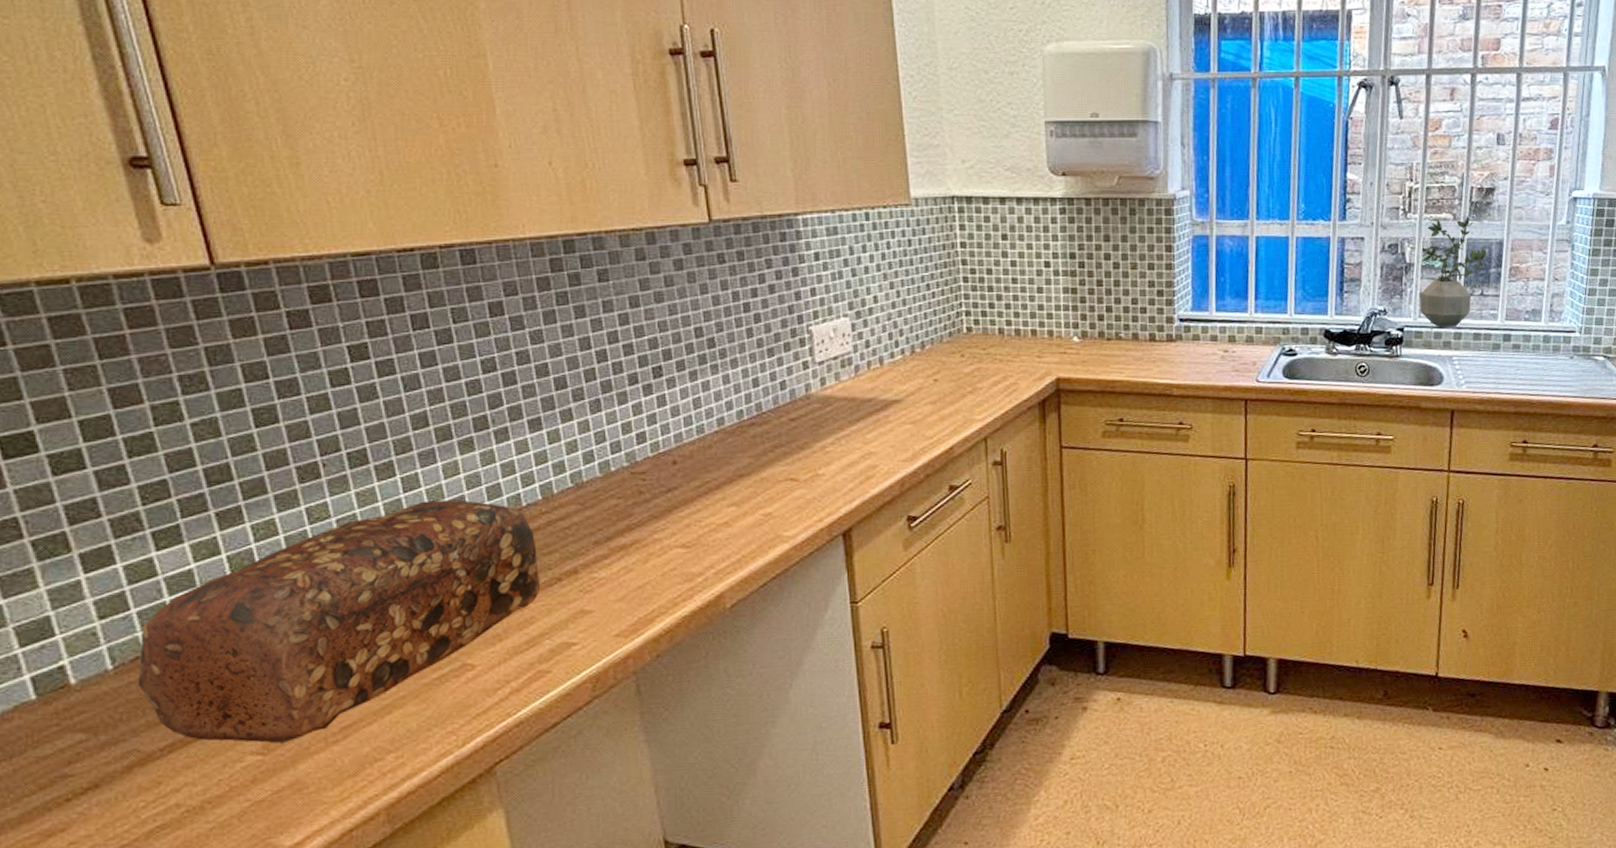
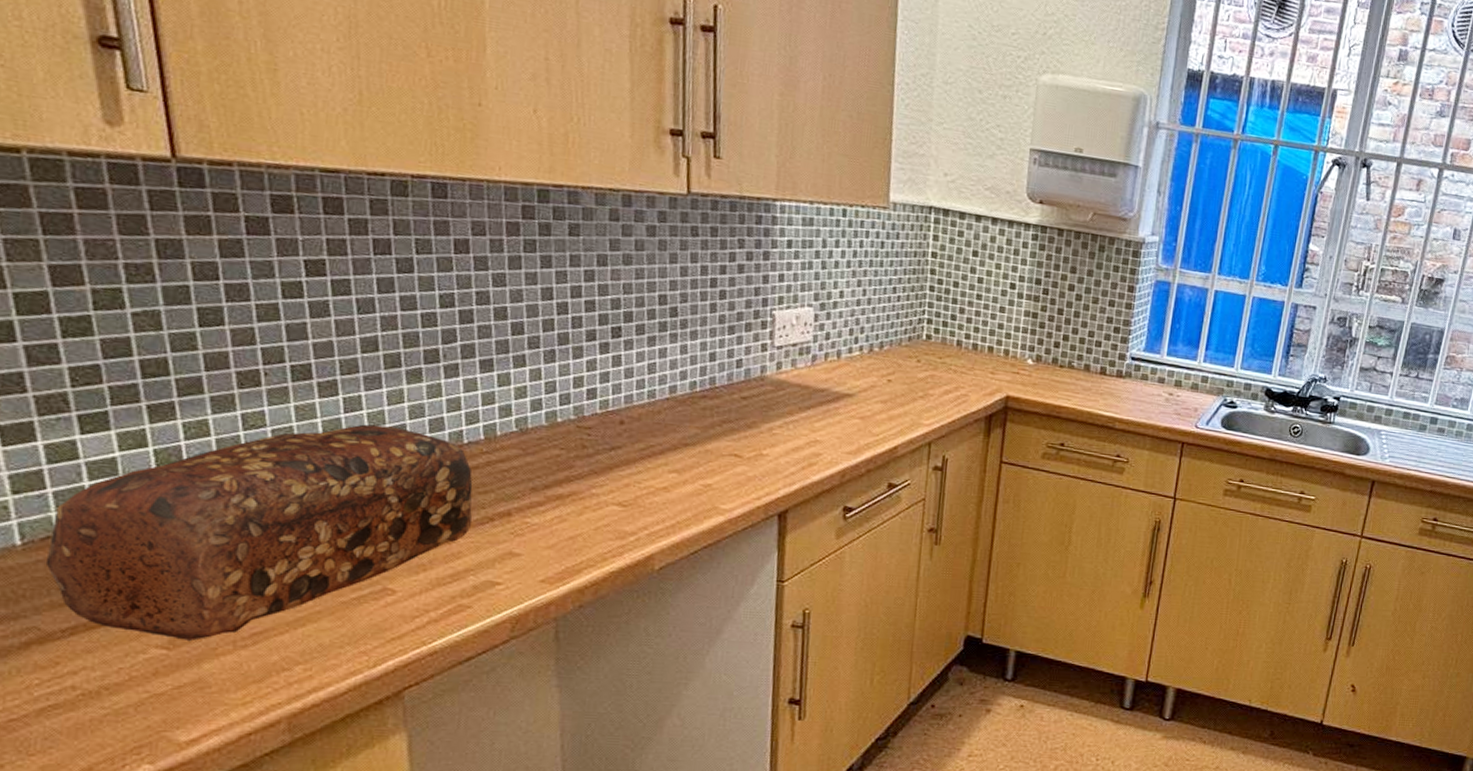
potted plant: present [1420,216,1488,327] -> none [1358,300,1428,403]

